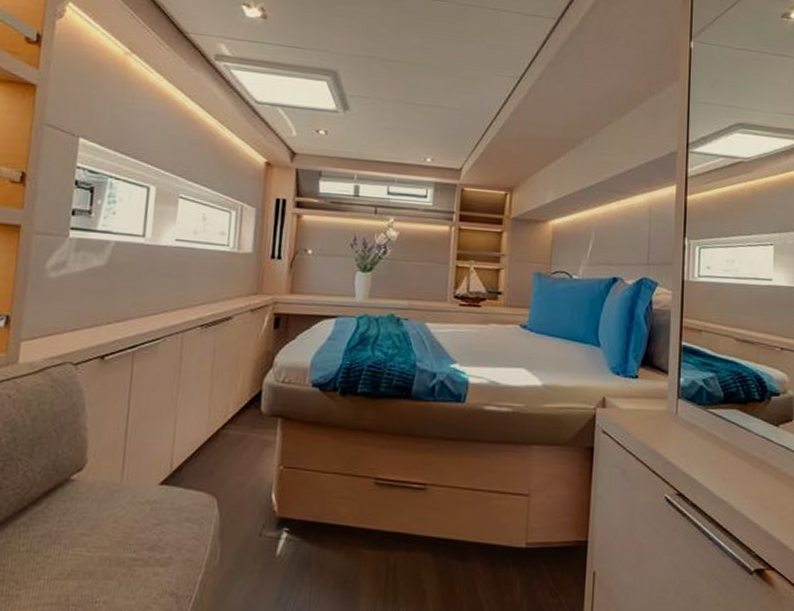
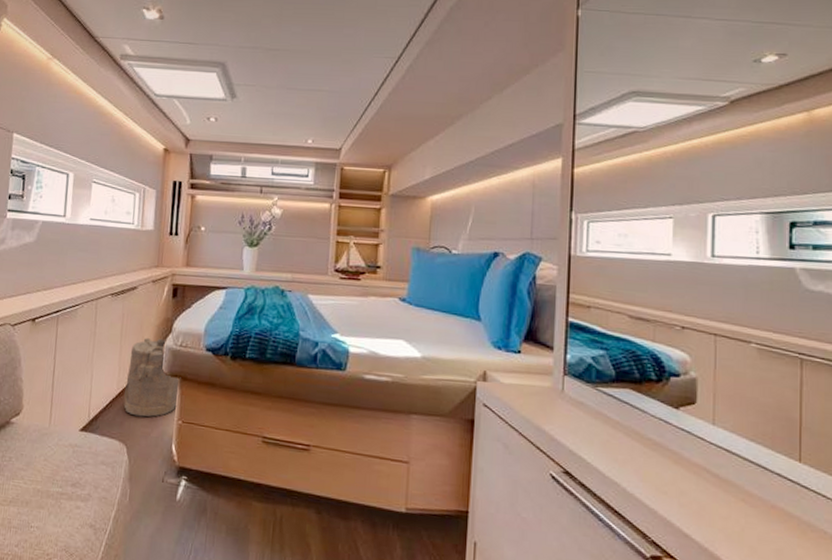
laundry hamper: none [214,374,283,464] -> present [124,338,181,417]

